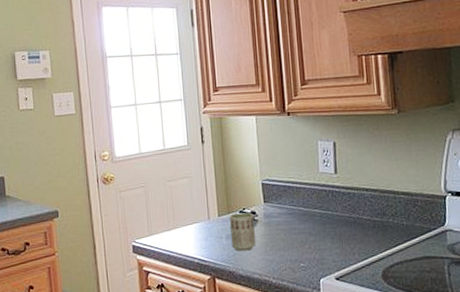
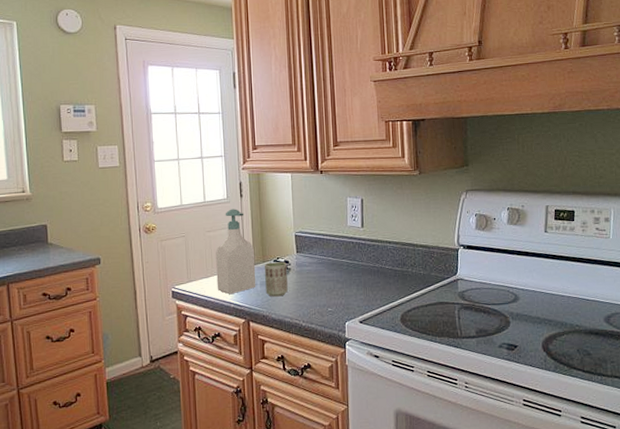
soap bottle: none [177,156,221,249] -> present [216,209,256,295]

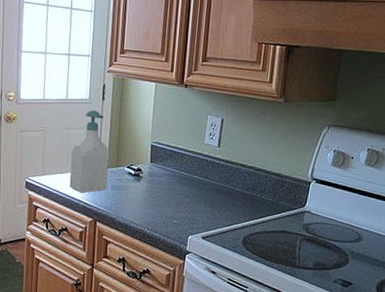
cup: present [265,262,288,297] -> none [115,167,139,202]

